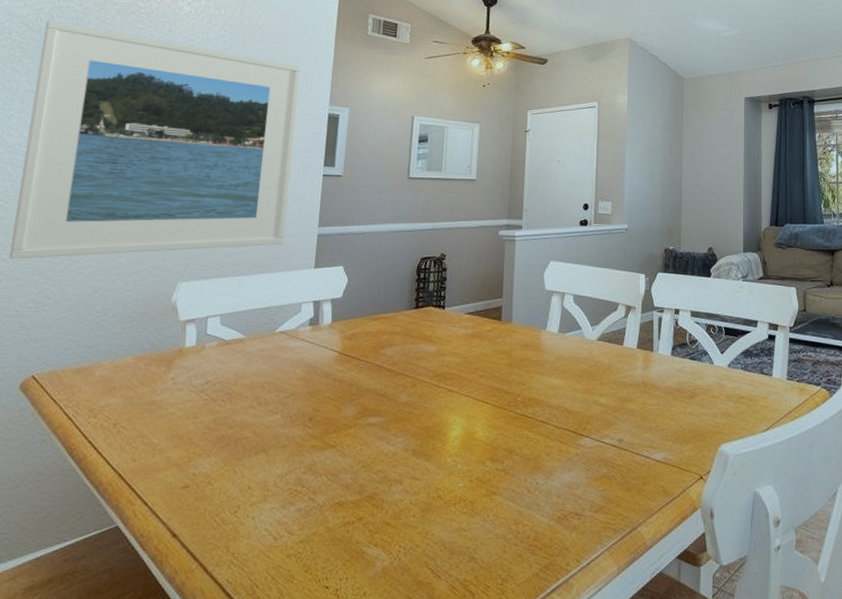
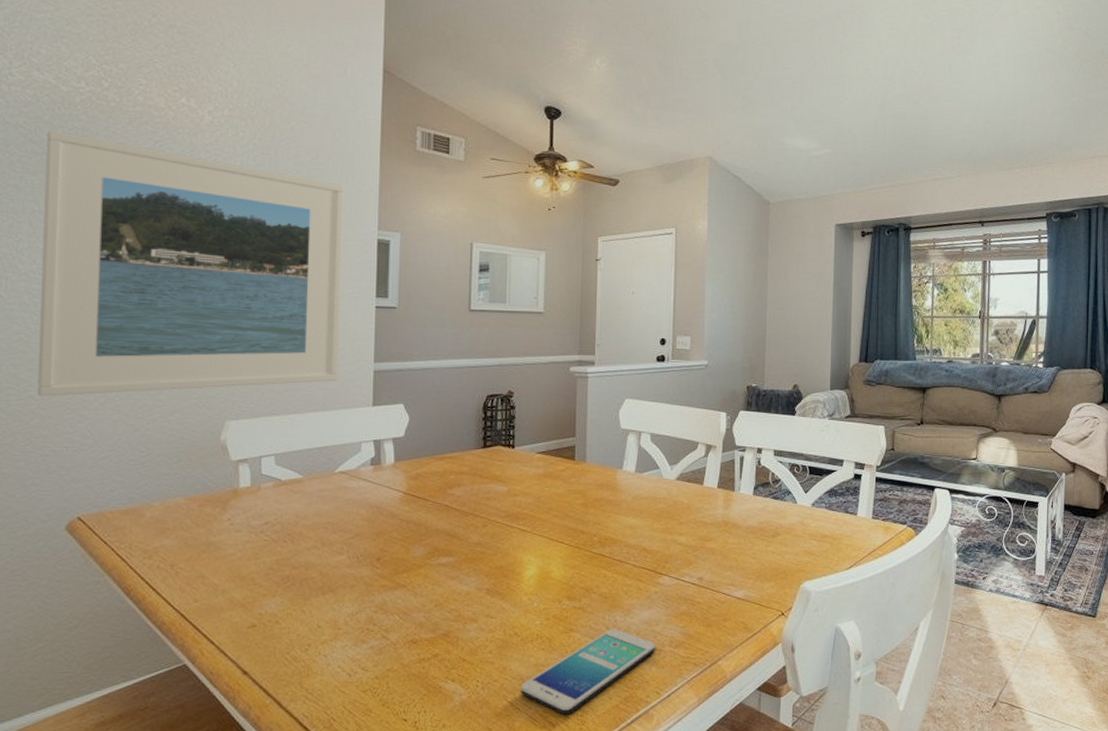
smartphone: none [441,492,576,585] -> present [520,629,656,716]

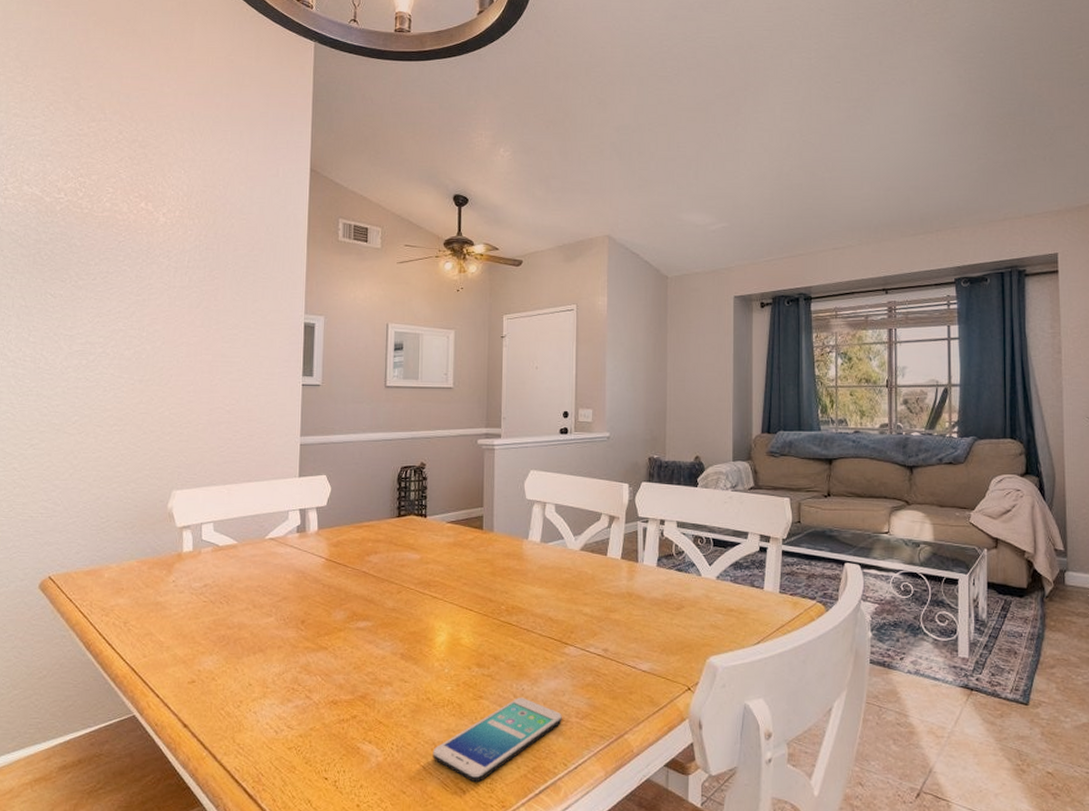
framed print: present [38,131,344,397] -> none [20,236,276,468]

